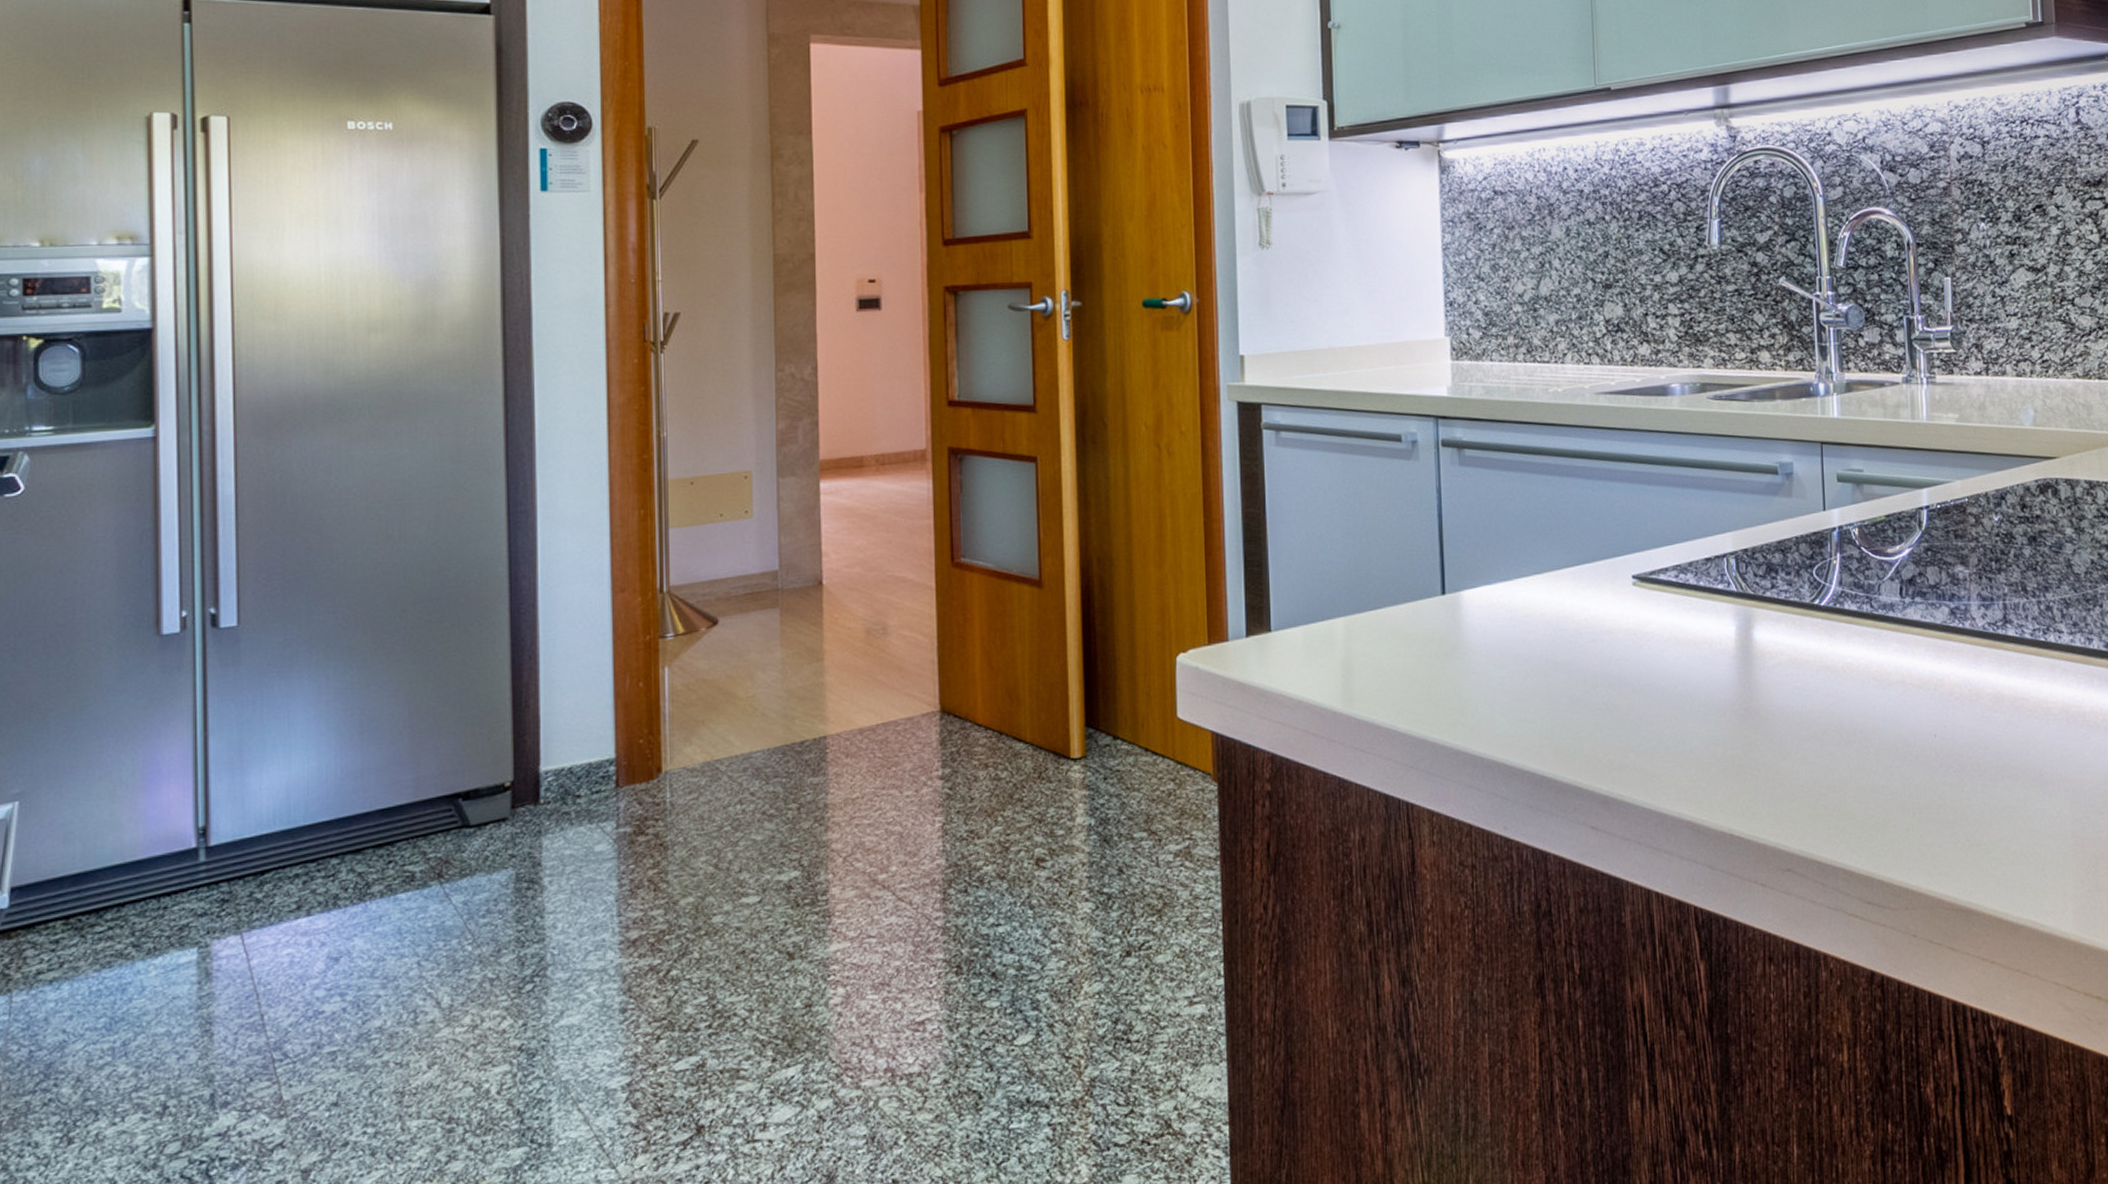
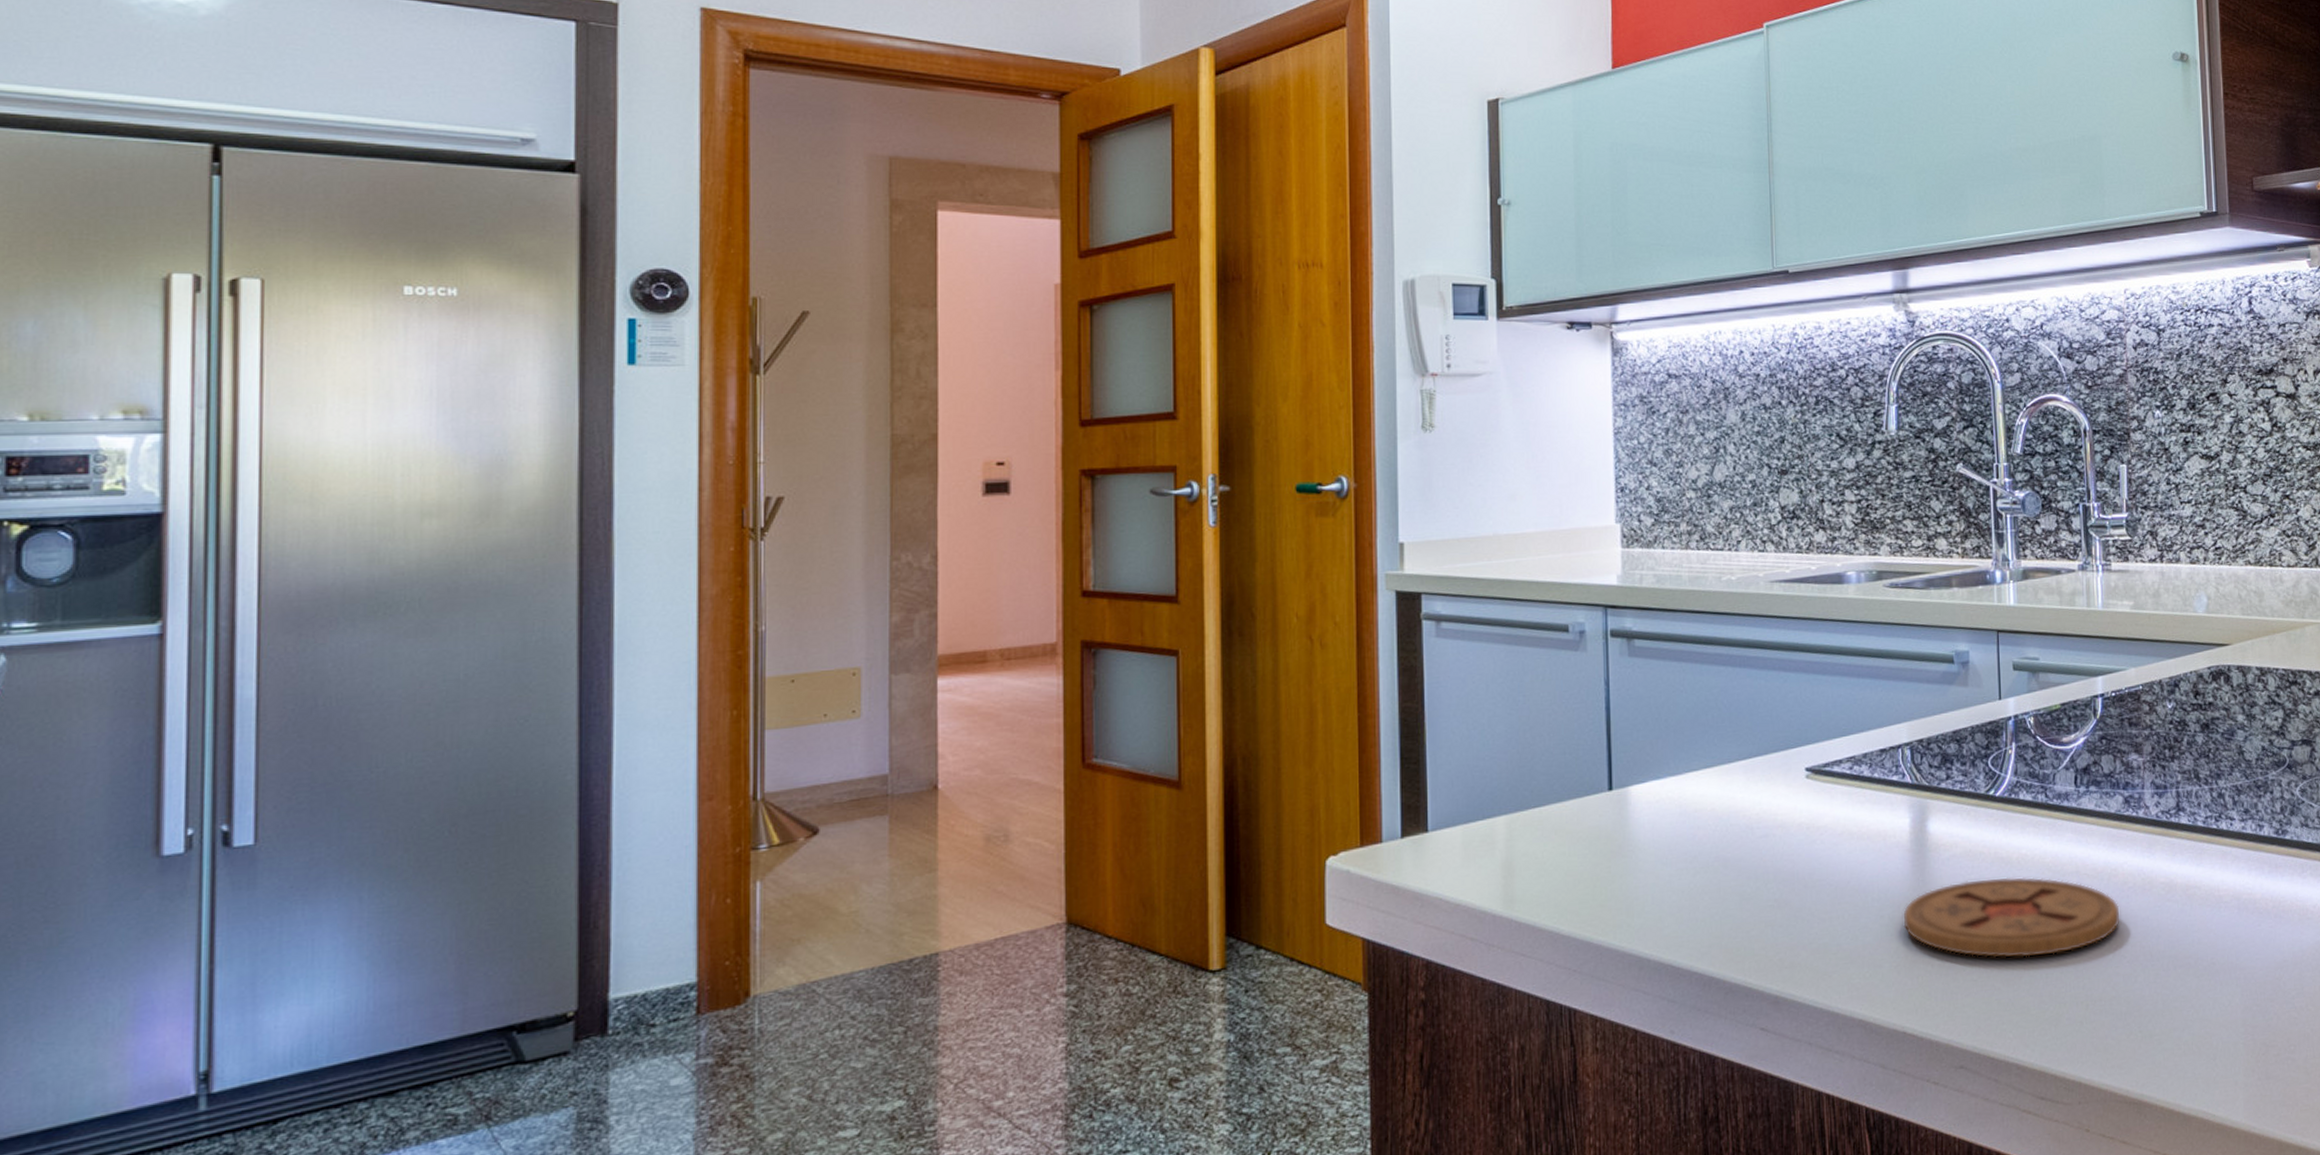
coaster: none [1730,685,1946,764] -> present [1903,877,2120,958]

